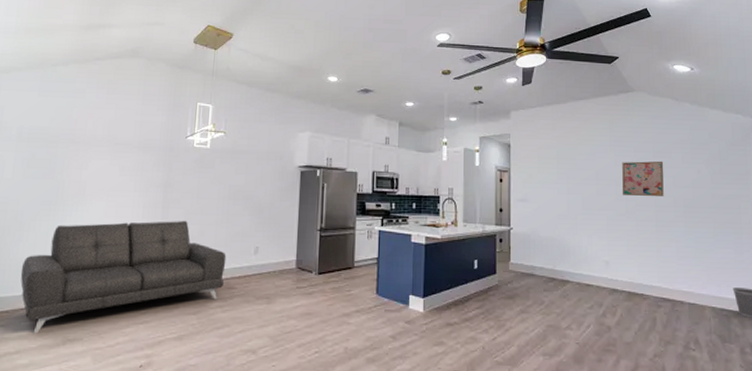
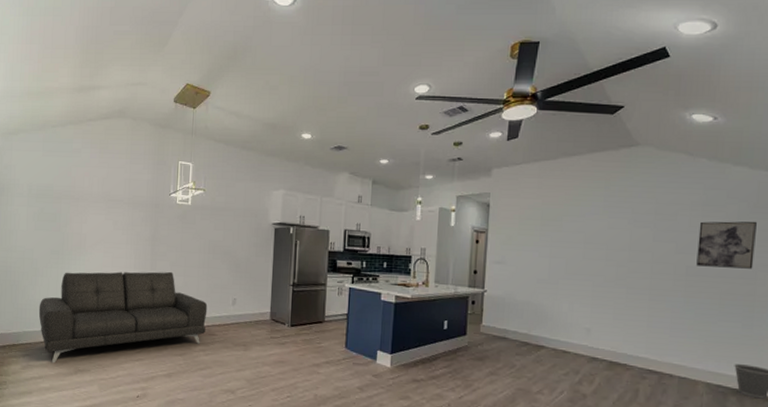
wall art: present [622,161,664,196] -> none [612,224,667,263]
wall art: none [690,157,737,200] -> present [696,221,757,269]

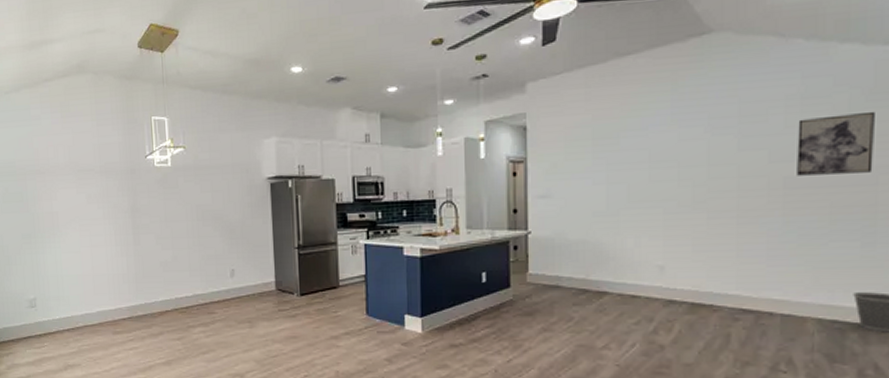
sofa: present [38,271,208,363] -> none [16,245,204,360]

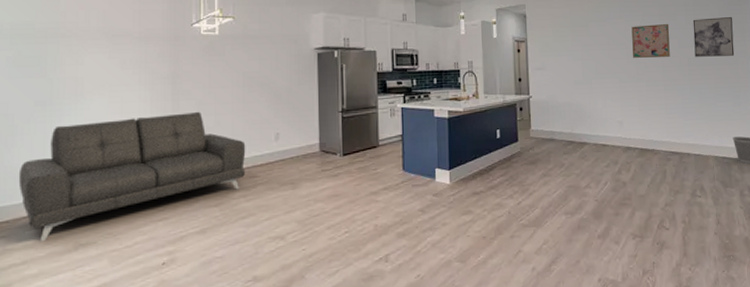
sofa: none [16,245,204,360] -> present [18,111,246,242]
wall art: none [687,127,755,180] -> present [631,23,670,58]

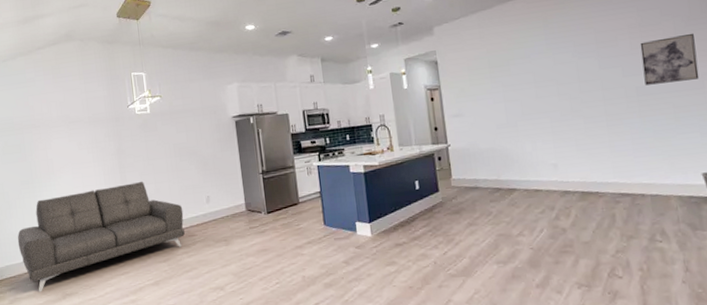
wall art: present [631,23,670,58] -> none [561,51,613,94]

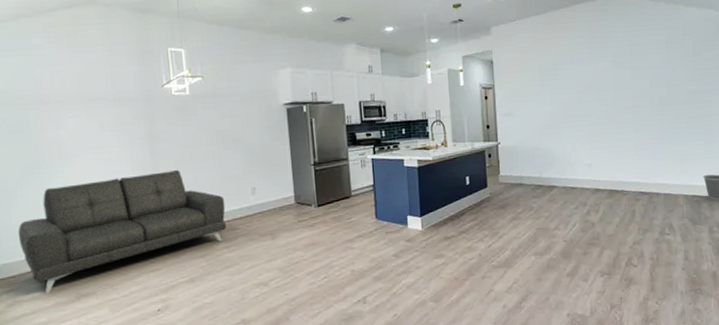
wall art: present [640,33,700,85] -> none [665,52,708,97]

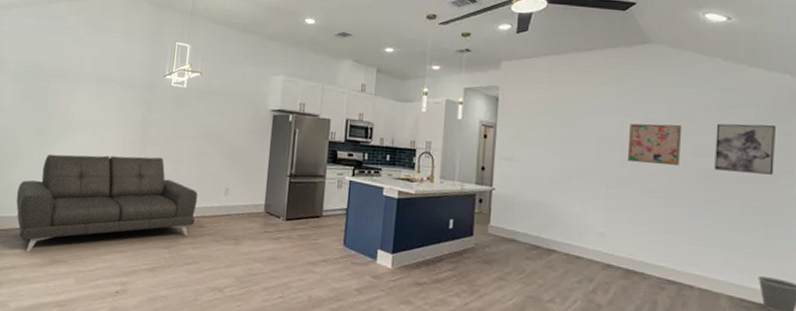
wall art: none [601,63,641,100] -> present [627,123,682,165]
wall art: none [665,52,708,97] -> present [714,123,775,175]

